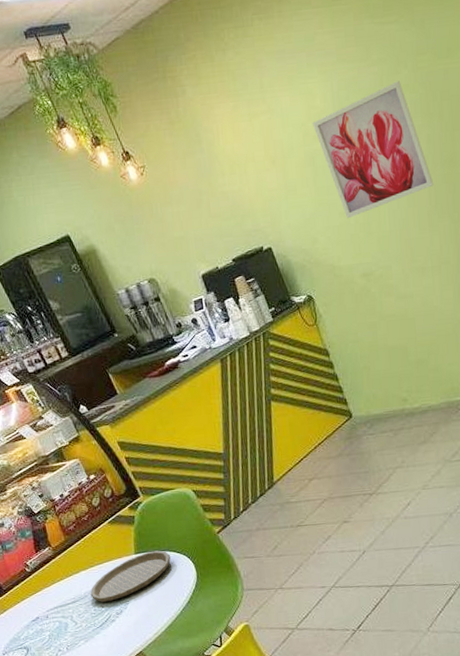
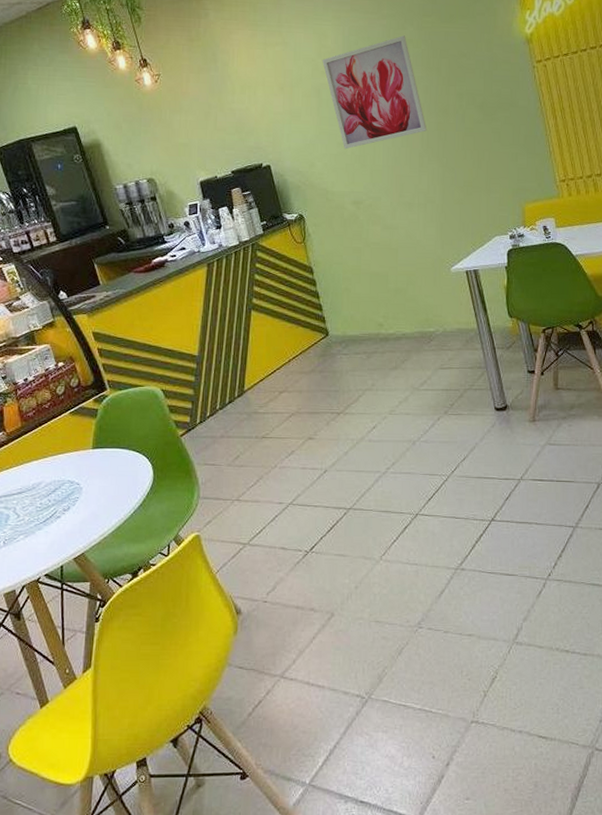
plate: present [90,550,171,602] -> none [39,447,129,496]

